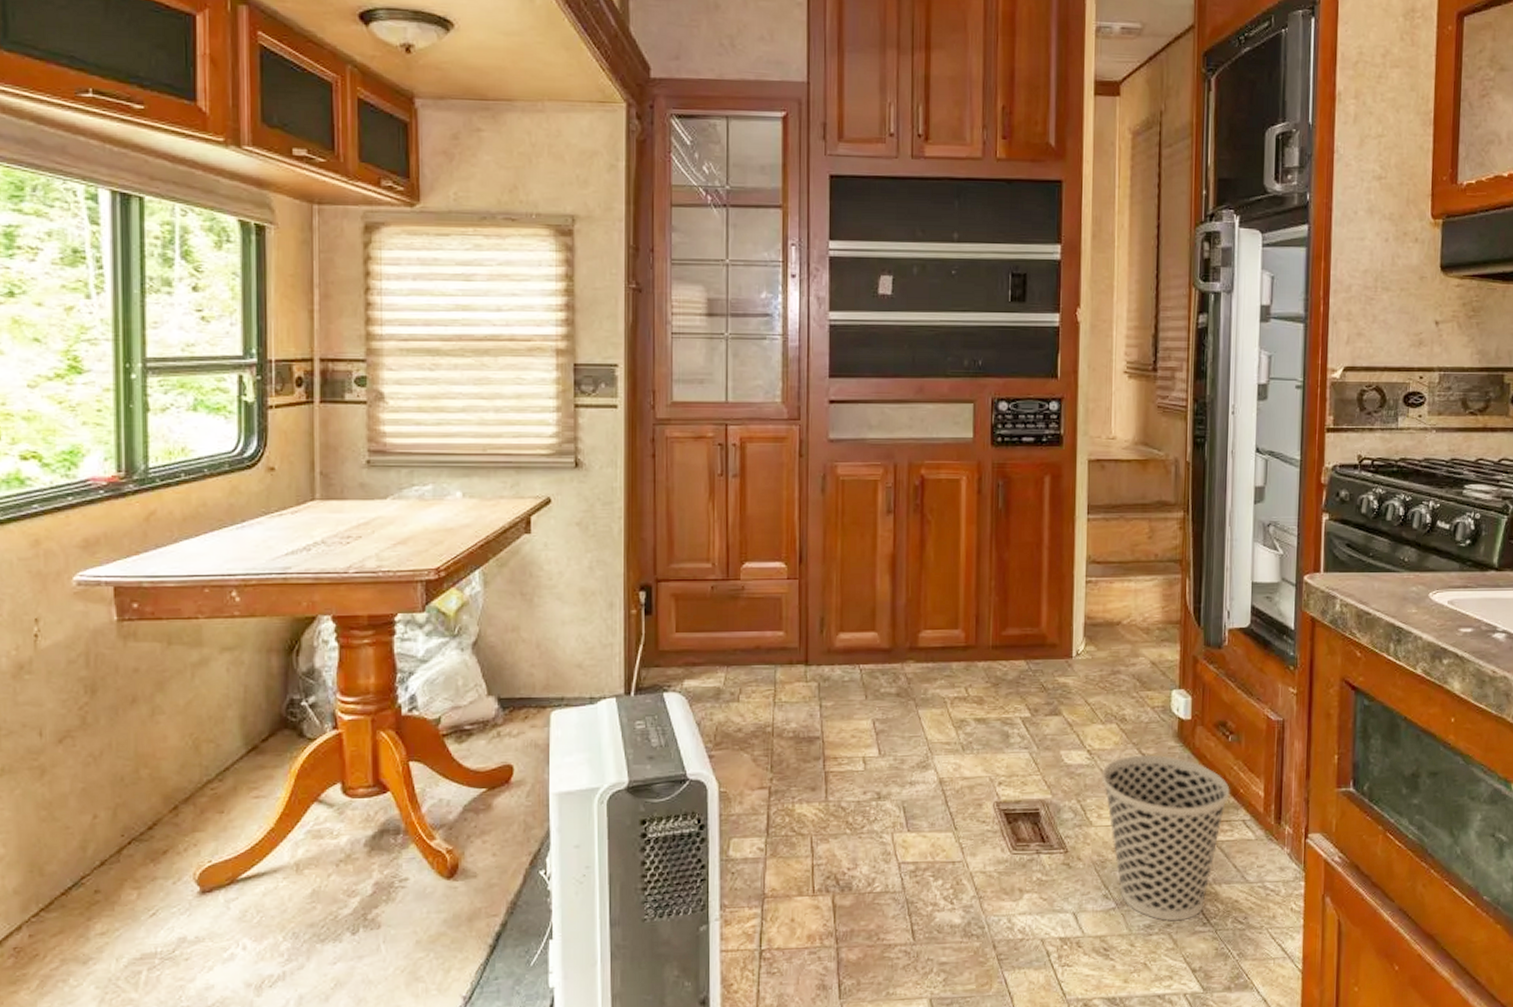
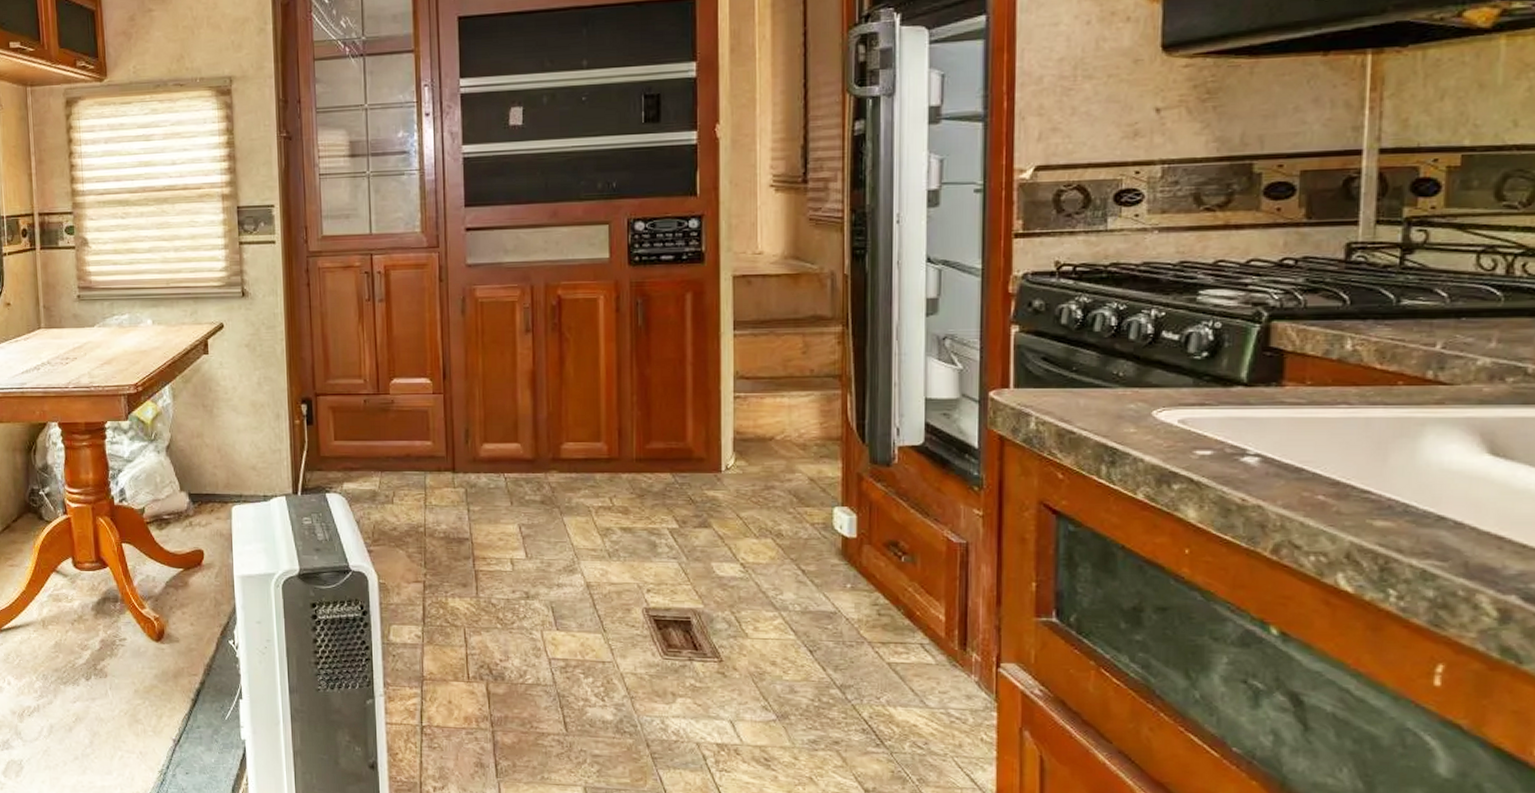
wastebasket: present [1101,754,1230,921] -> none [757,570,904,740]

